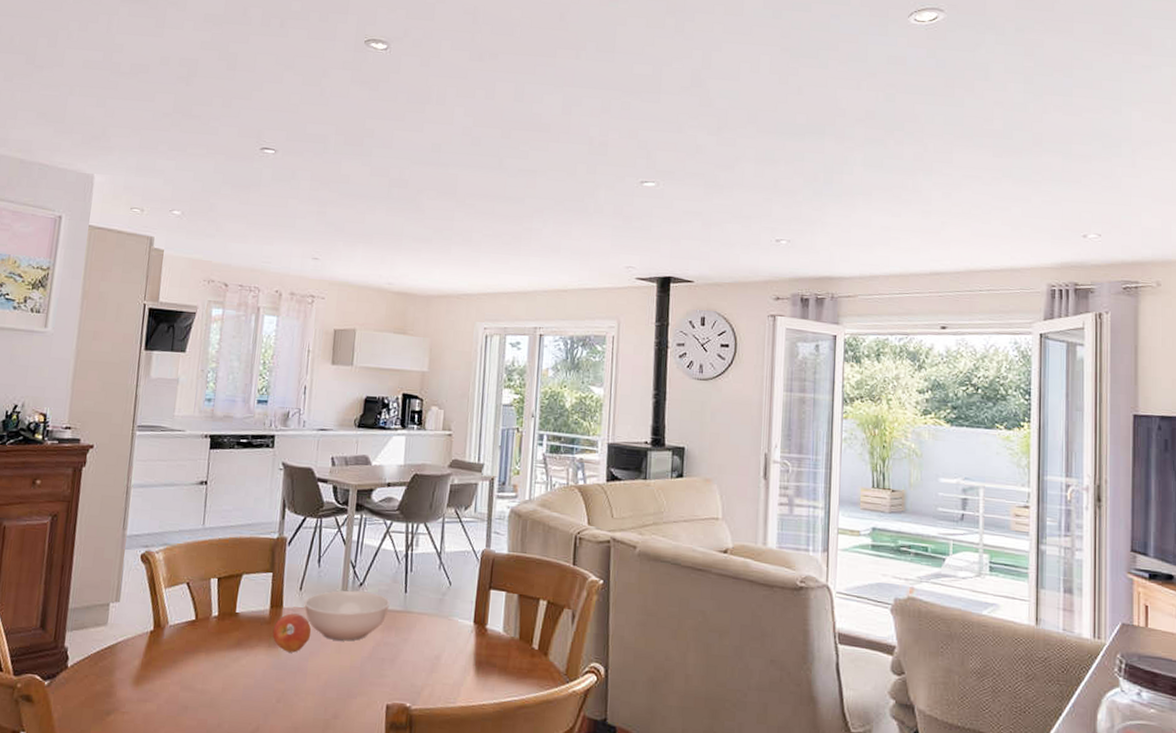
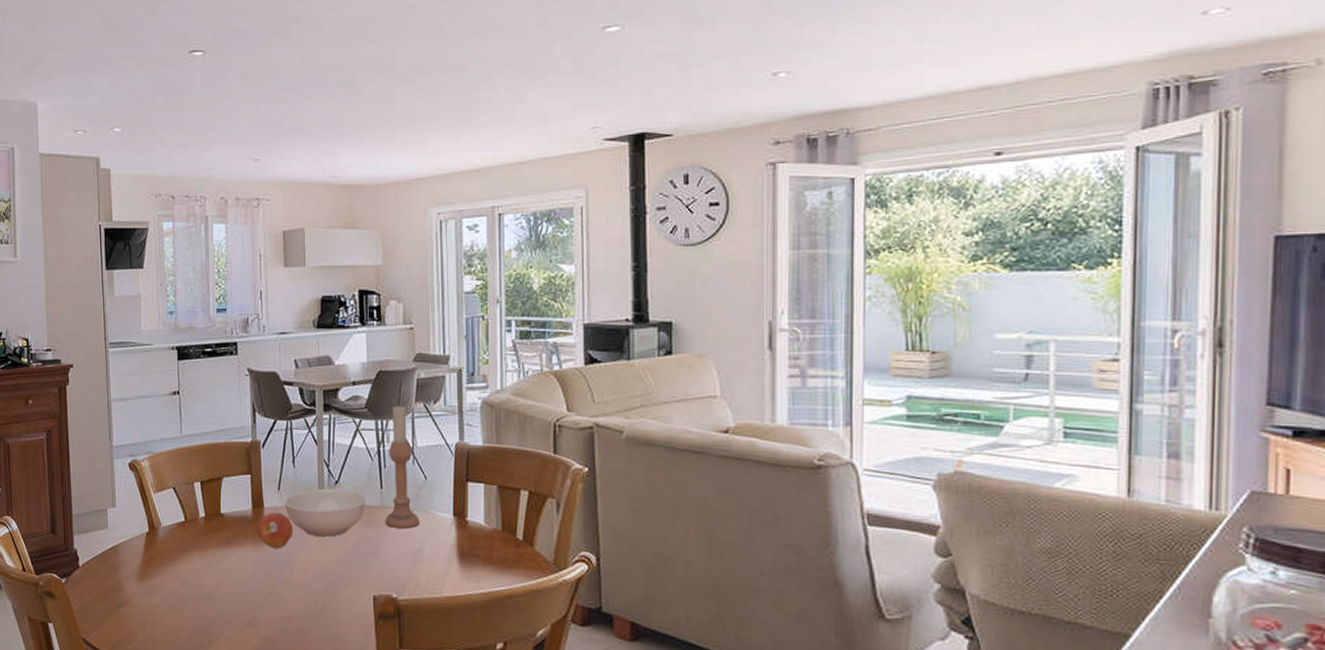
candlestick: none [406,510,441,635] -> present [385,406,420,528]

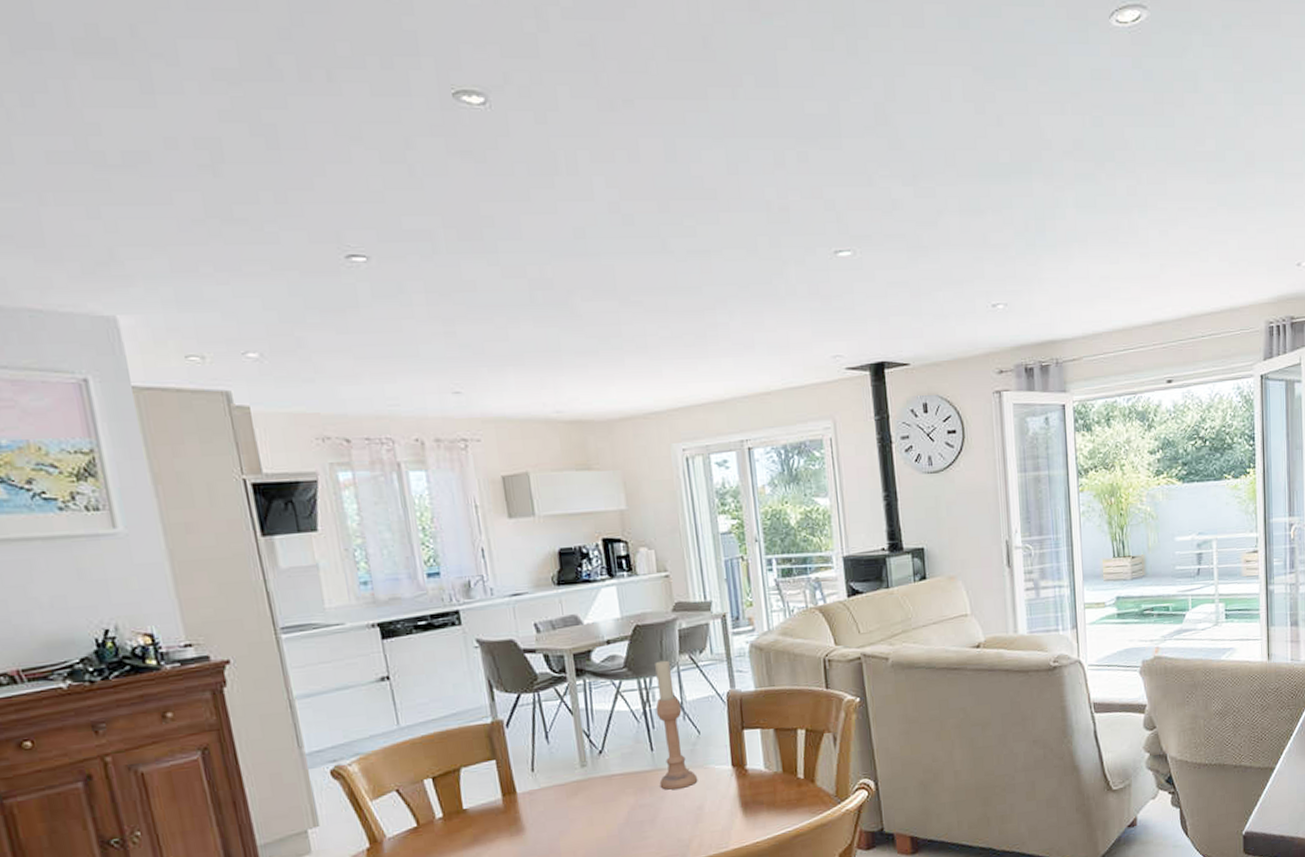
fruit: present [257,512,294,549] -> none [511,796,557,837]
bowl: present [284,488,367,537] -> none [540,757,637,815]

